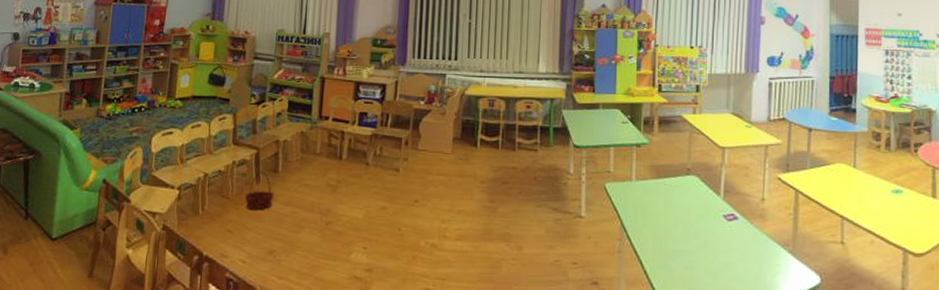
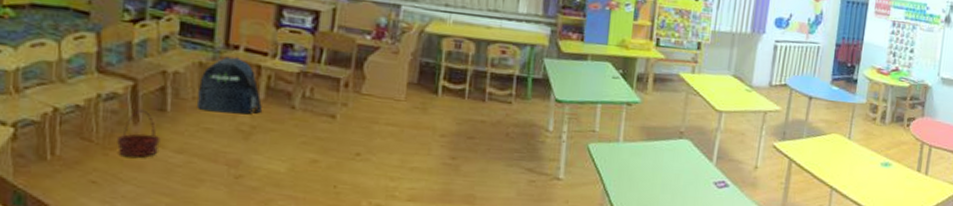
backpack: none [299,126,345,172] -> present [197,56,262,114]

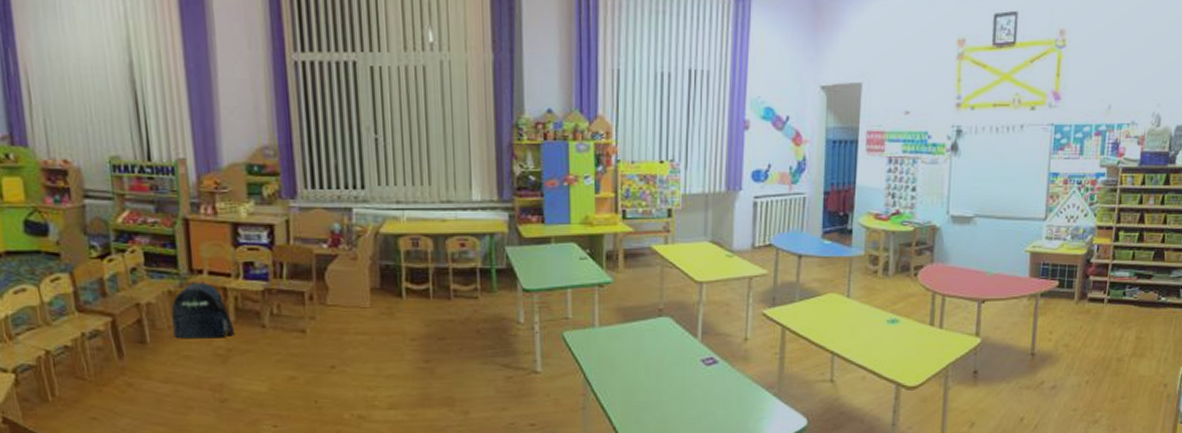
basket: present [117,109,161,157] -> none [107,344,147,391]

